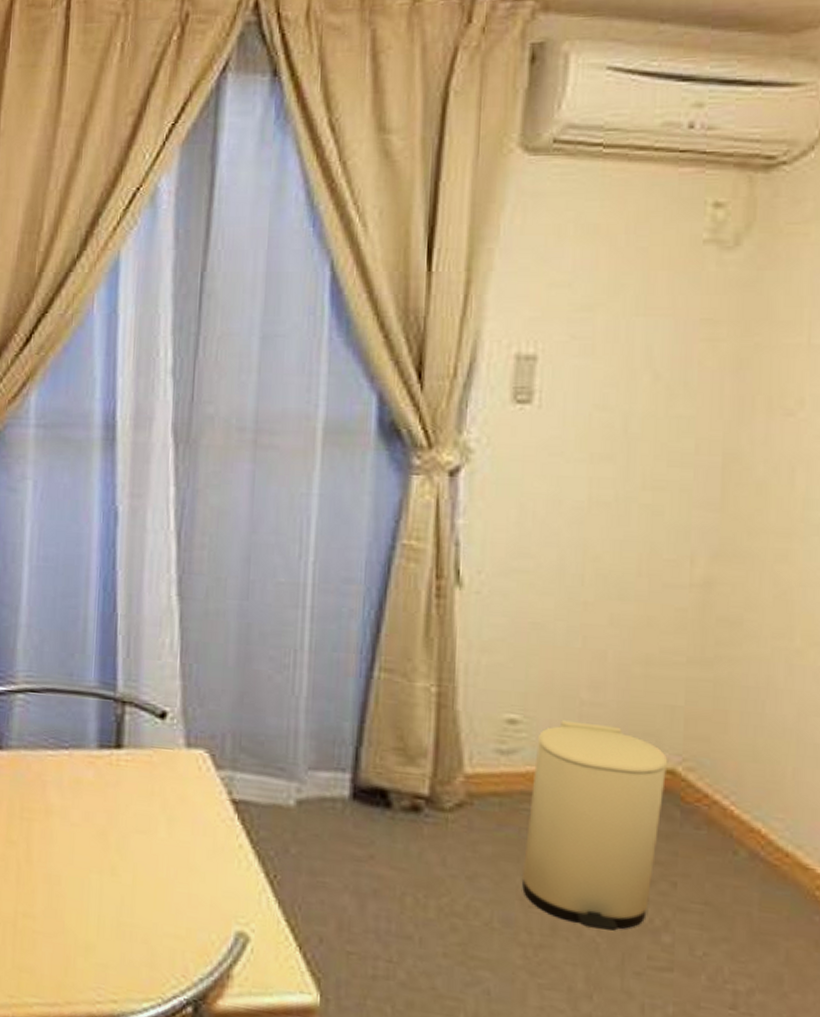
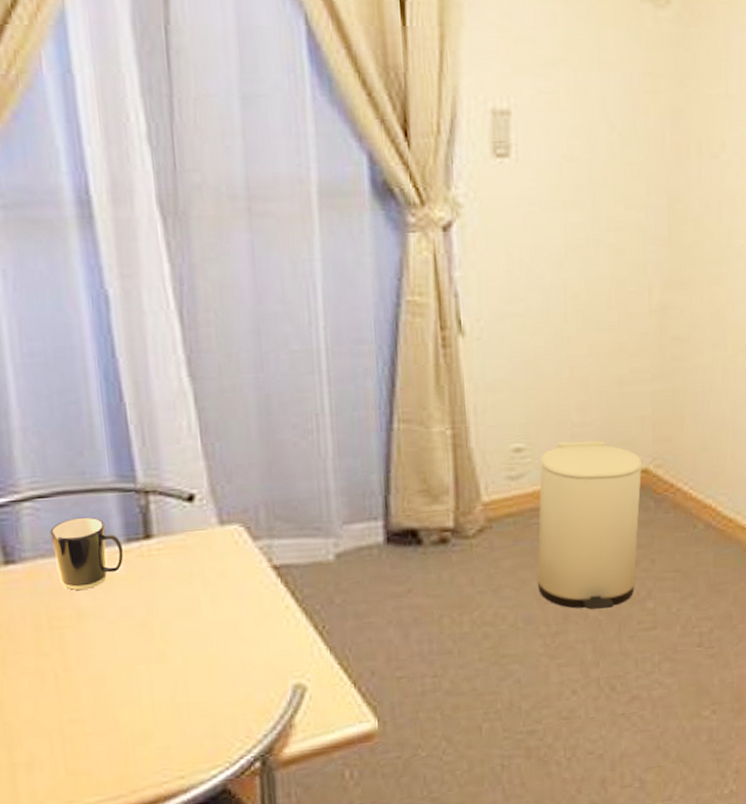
mug: none [35,716,96,787] -> present [50,517,125,590]

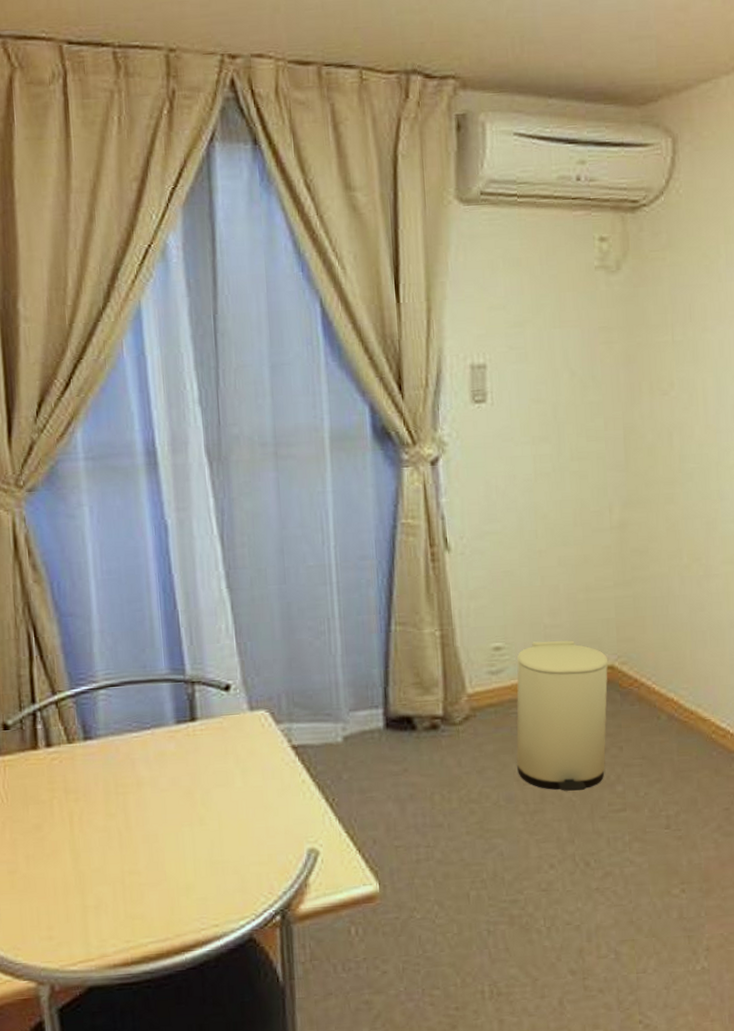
mug: present [50,517,125,590] -> none [118,702,175,762]

